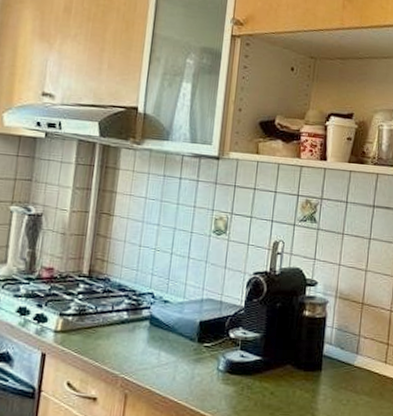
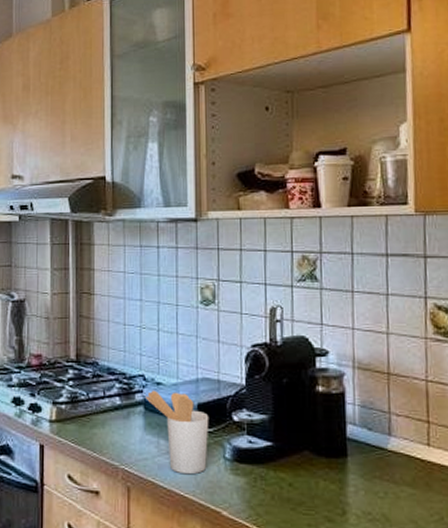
utensil holder: none [152,307,209,384] -> present [146,390,209,475]

